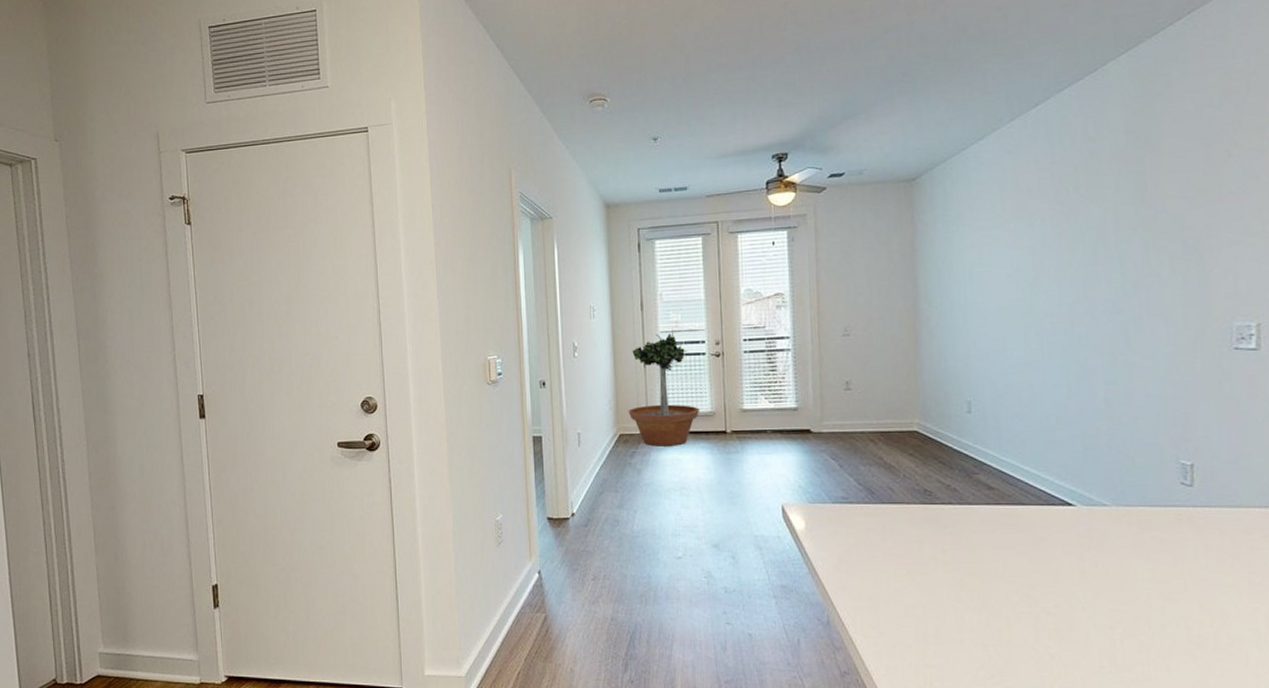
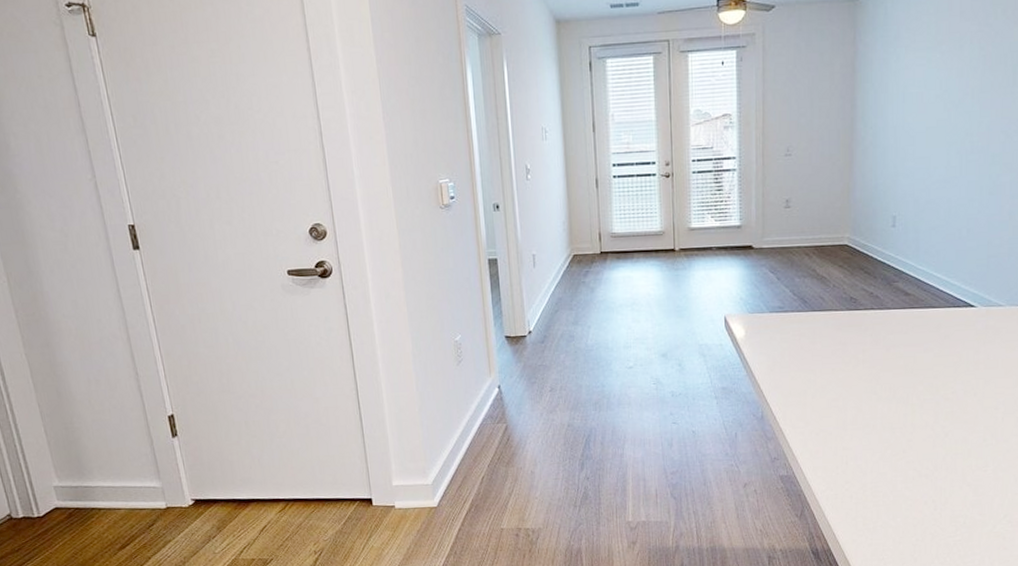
potted tree: present [628,328,700,447] -> none [581,149,651,266]

